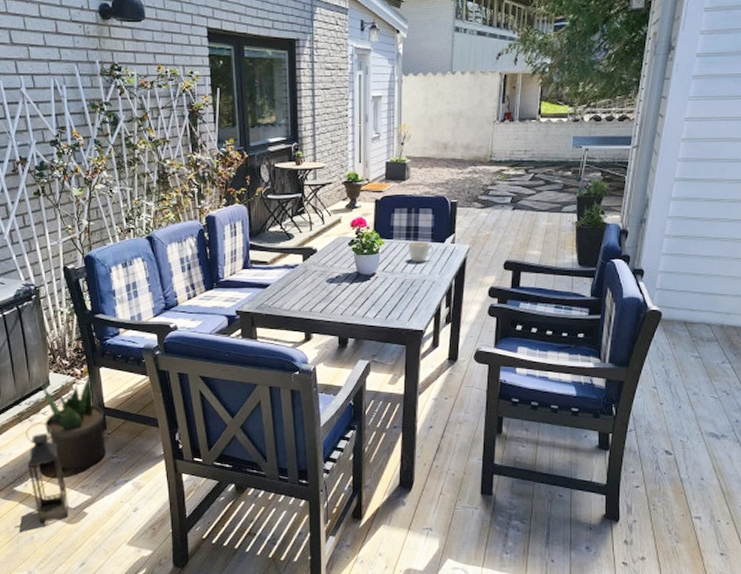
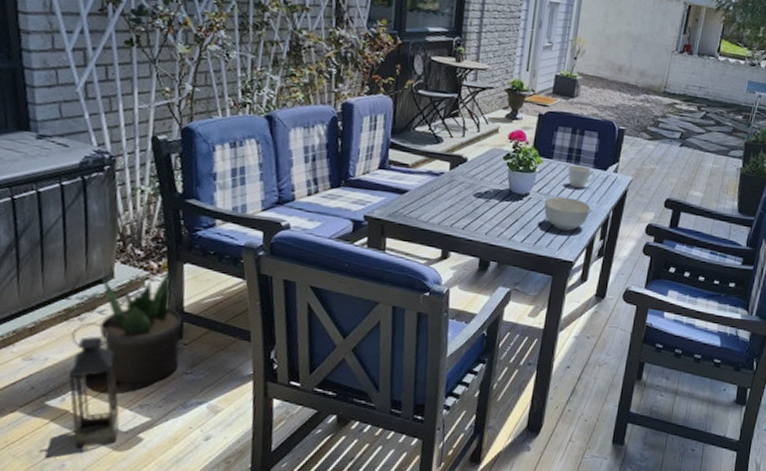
bowl: none [390,272,433,303] -> present [544,197,590,231]

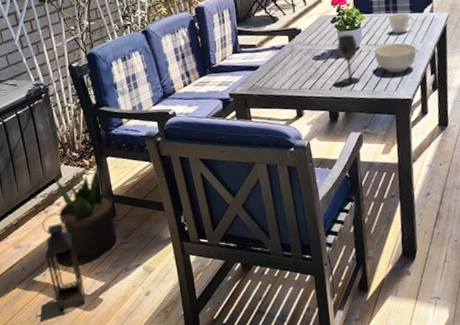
wine glass: none [501,175,528,233] -> present [337,34,360,84]

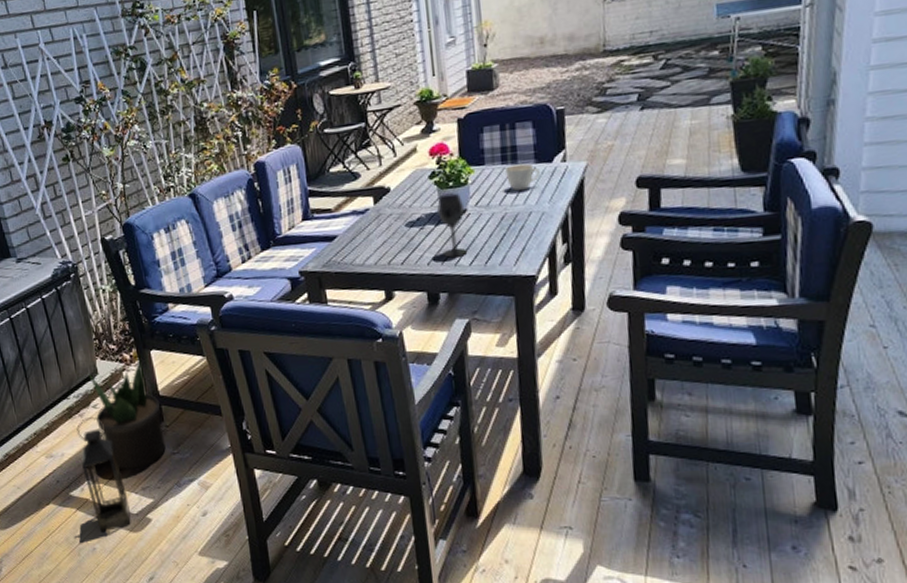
bowl: present [373,43,416,73] -> none [485,203,543,243]

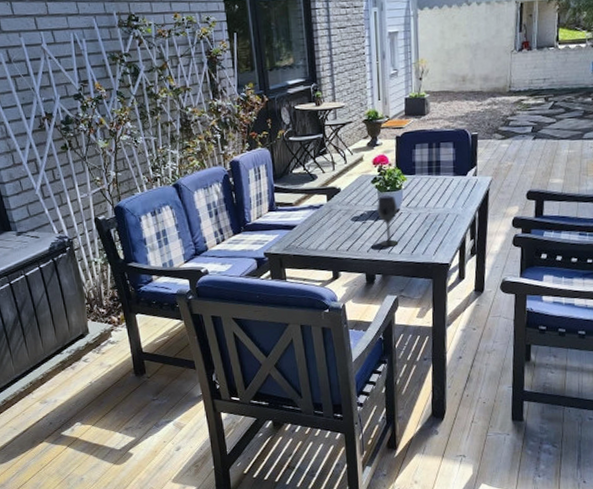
lantern: present [76,417,131,533] -> none [69,369,115,465]
planter: present [87,359,166,470] -> none [79,321,147,414]
cup: present [505,163,540,191] -> none [431,175,457,196]

